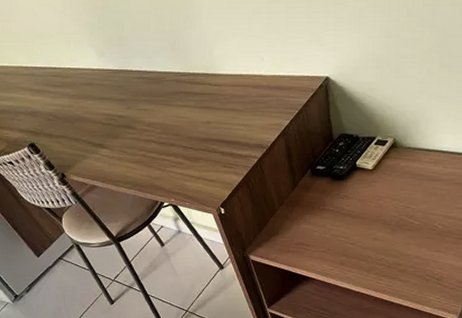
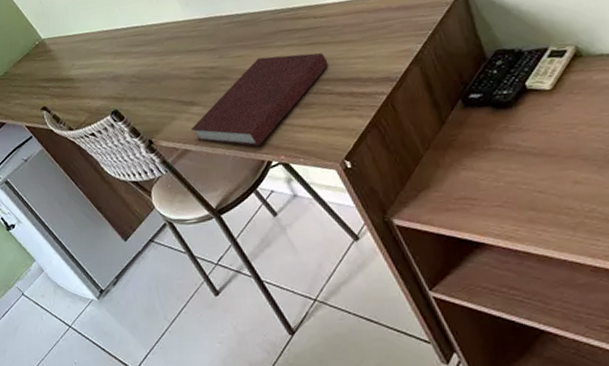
notebook: none [99,113,216,189] -> present [191,53,329,147]

